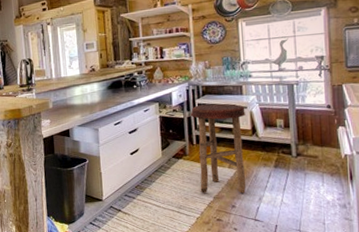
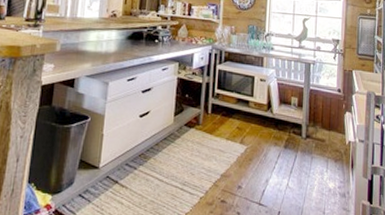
stool: present [190,103,246,194] -> none [208,71,264,173]

